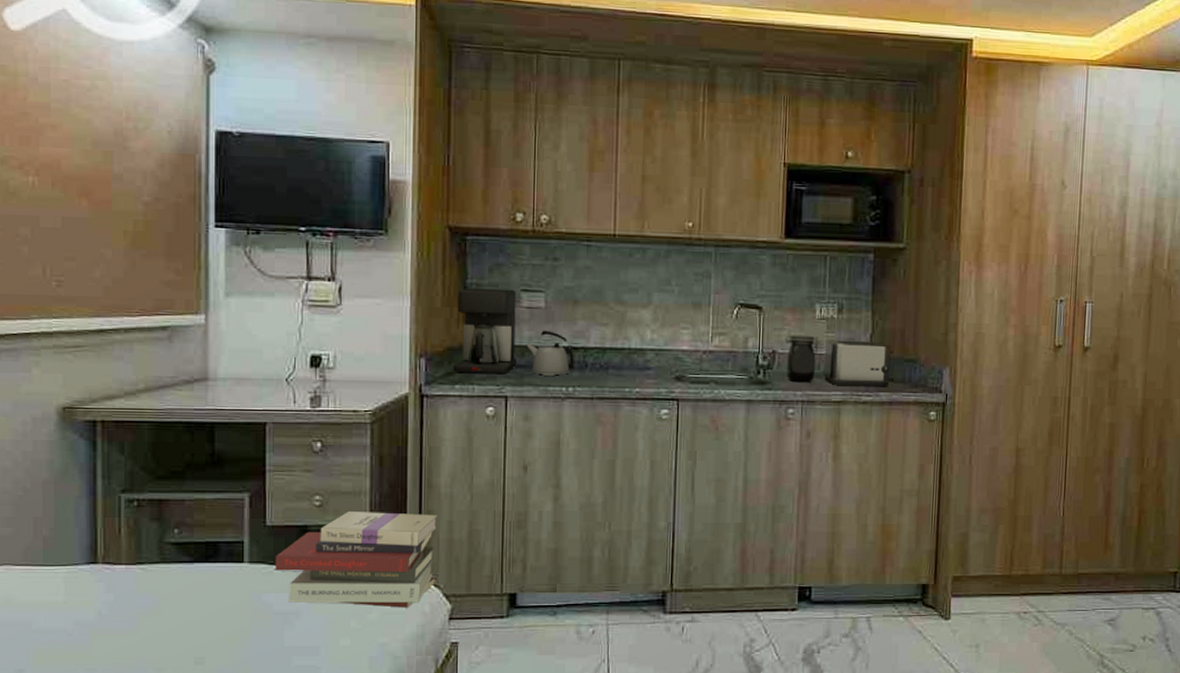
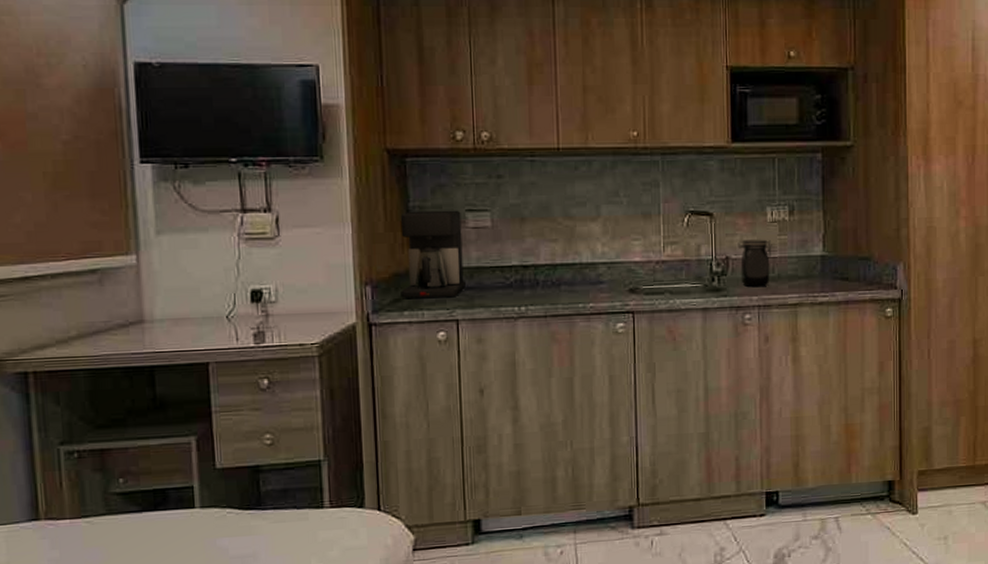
books: present [275,512,437,608] -> none [227,445,396,546]
kettle: present [526,330,575,377] -> none [474,250,527,297]
toaster: present [824,340,894,387] -> none [779,241,847,289]

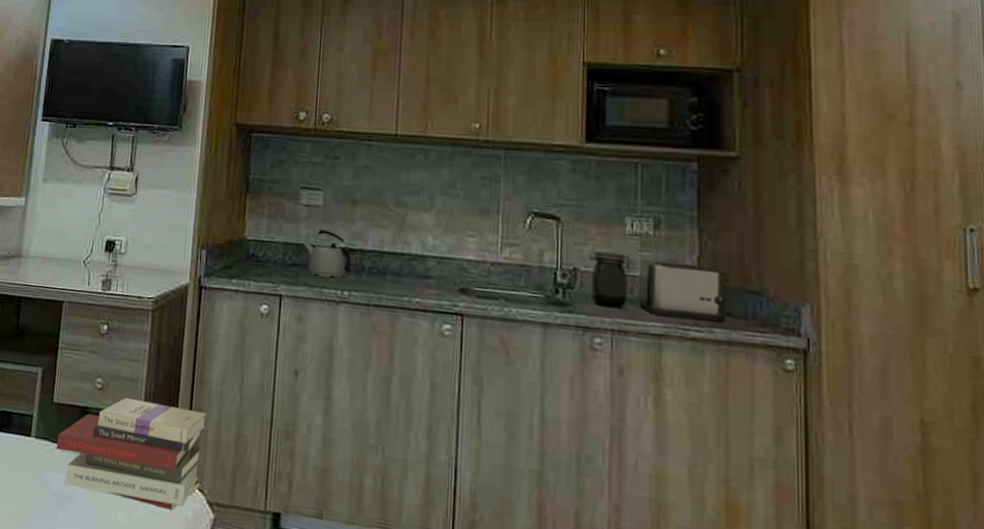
books: none [227,445,396,546] -> present [56,398,207,510]
coffee maker: present [400,210,466,299] -> none [231,183,296,272]
kettle: none [474,250,527,297] -> present [303,229,352,279]
toaster: none [779,241,847,289] -> present [639,259,730,323]

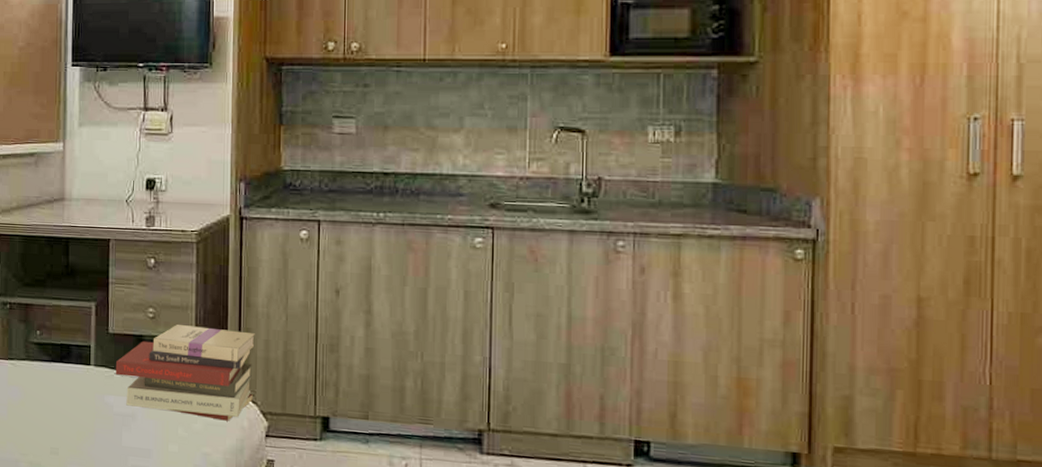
kettle: present [303,229,352,279] -> none [338,156,386,202]
jar: present [588,251,631,309] -> none [612,160,653,213]
toaster: present [639,259,730,323] -> none [660,165,746,220]

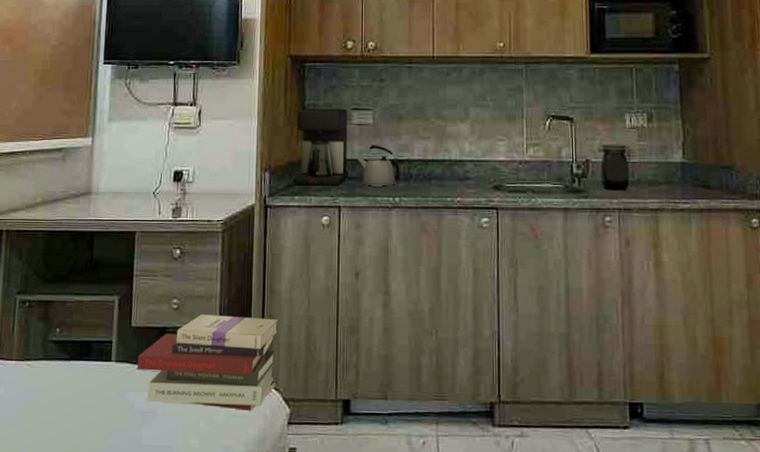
coffee maker: none [270,115,328,199] -> present [293,108,348,186]
kettle: none [338,156,386,202] -> present [357,145,401,188]
jar: none [612,160,653,213] -> present [597,144,632,191]

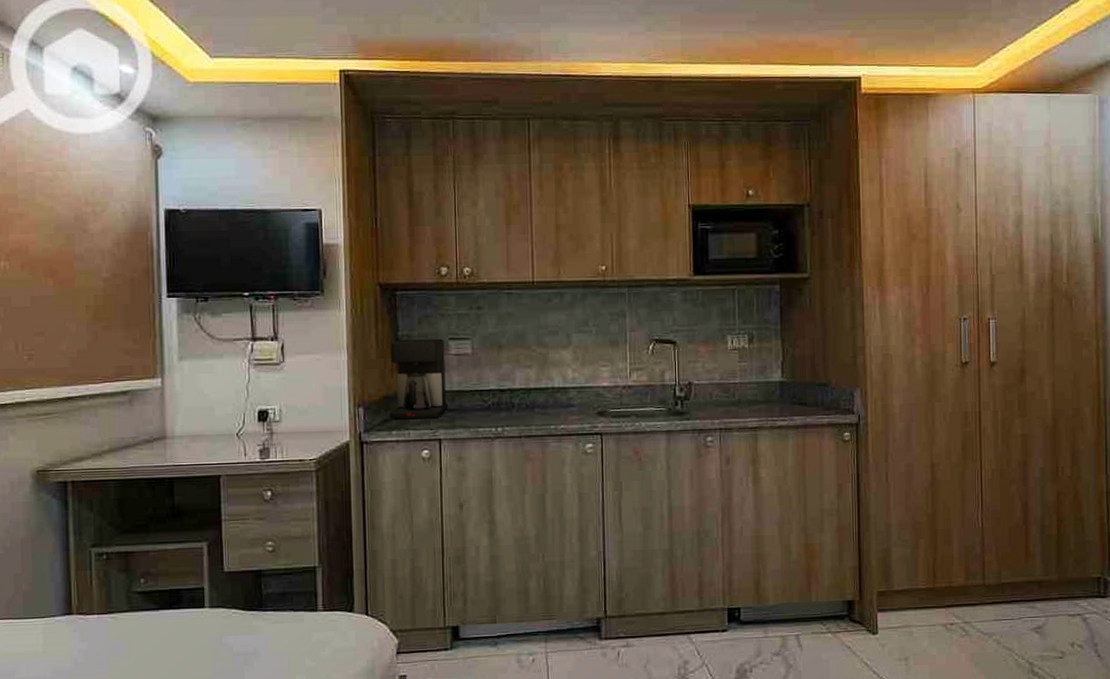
books: present [137,315,278,411] -> none [233,554,382,645]
kettle: present [357,145,401,188] -> none [456,375,503,419]
jar: present [597,144,632,191] -> none [700,366,733,412]

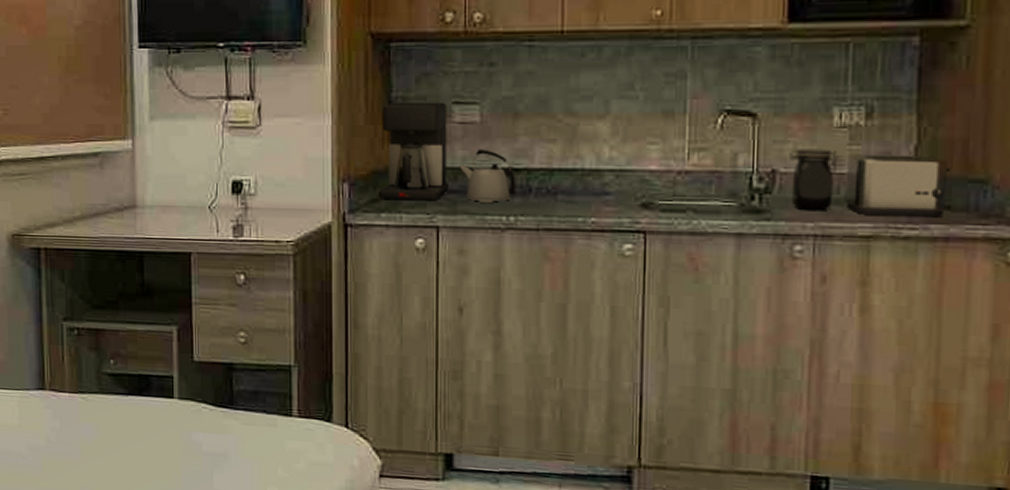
kettle: none [456,375,503,419] -> present [459,149,517,204]
jar: none [700,366,733,412] -> present [789,149,839,212]
toaster: none [739,368,805,413] -> present [846,154,951,218]

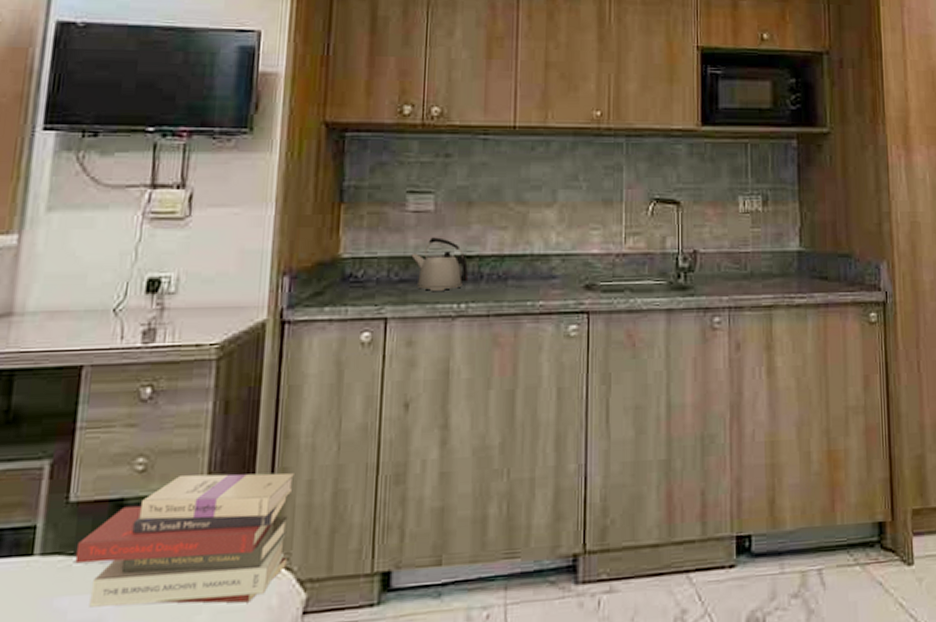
books: none [203,350,365,460] -> present [74,473,294,608]
coffee maker: present [379,102,448,201] -> none [323,191,401,293]
jar: present [789,149,839,212] -> none [706,231,744,286]
toaster: present [846,154,951,218] -> none [751,235,825,288]

